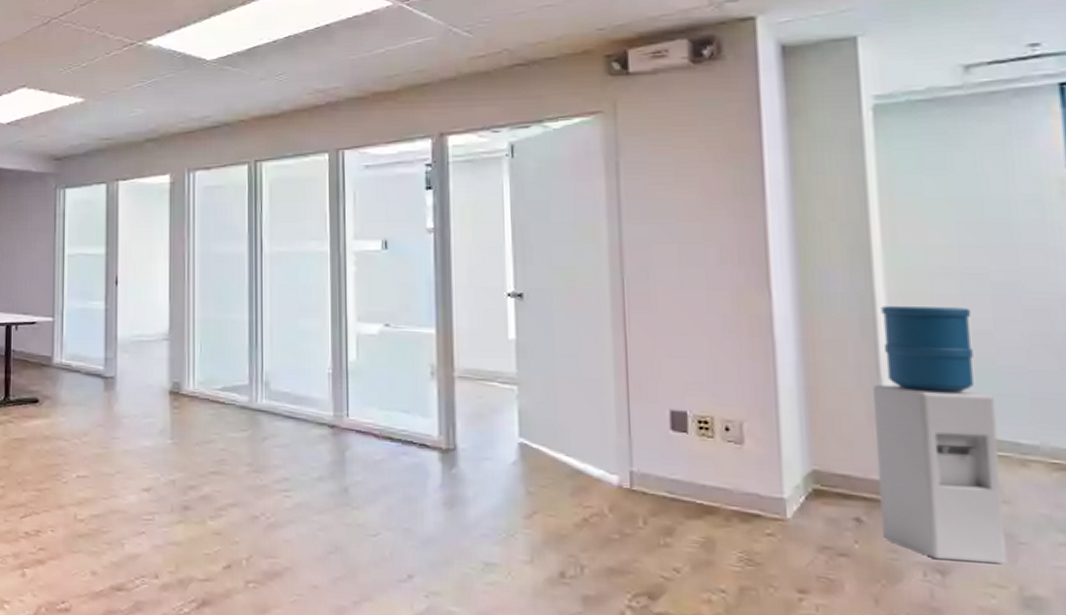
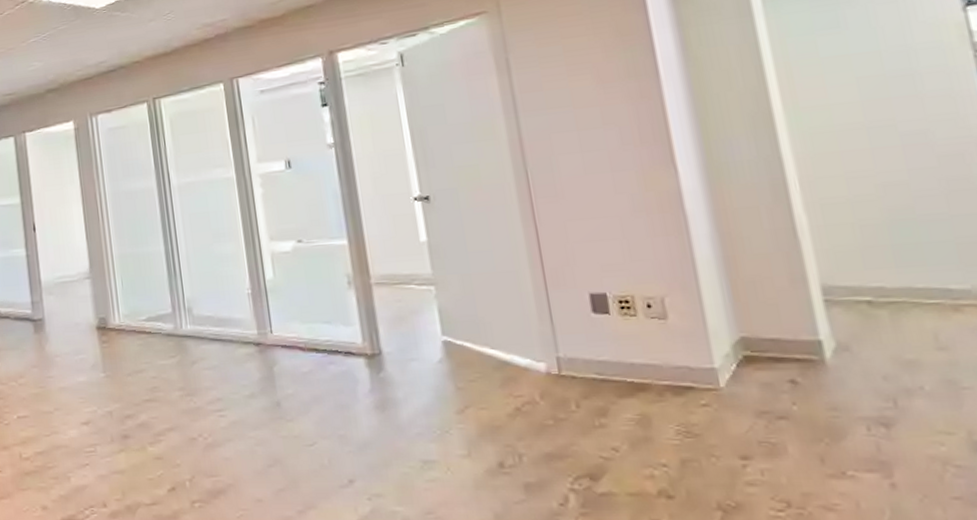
water cooler: present [872,306,1007,565] -> none [790,161,952,413]

